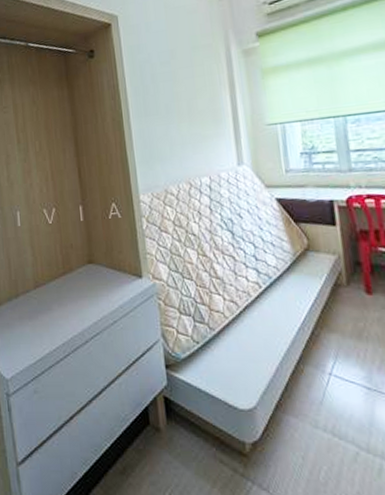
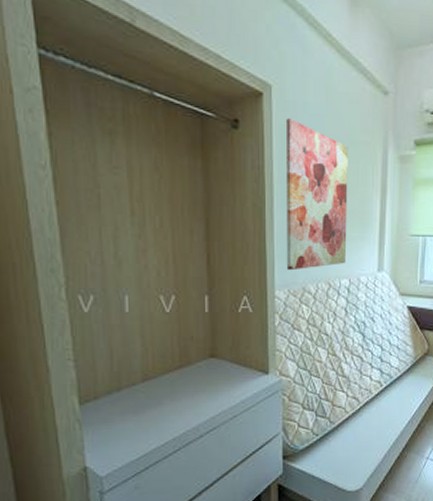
wall art: none [132,39,203,175] -> present [285,118,348,271]

